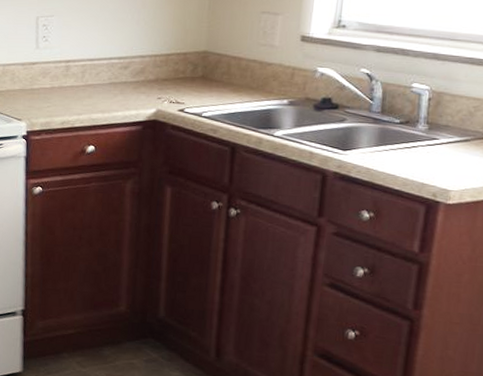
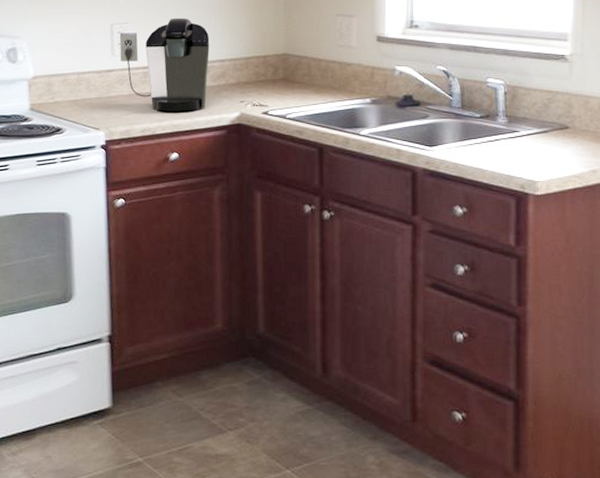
coffee maker: none [44,12,132,106] -> present [119,18,210,112]

